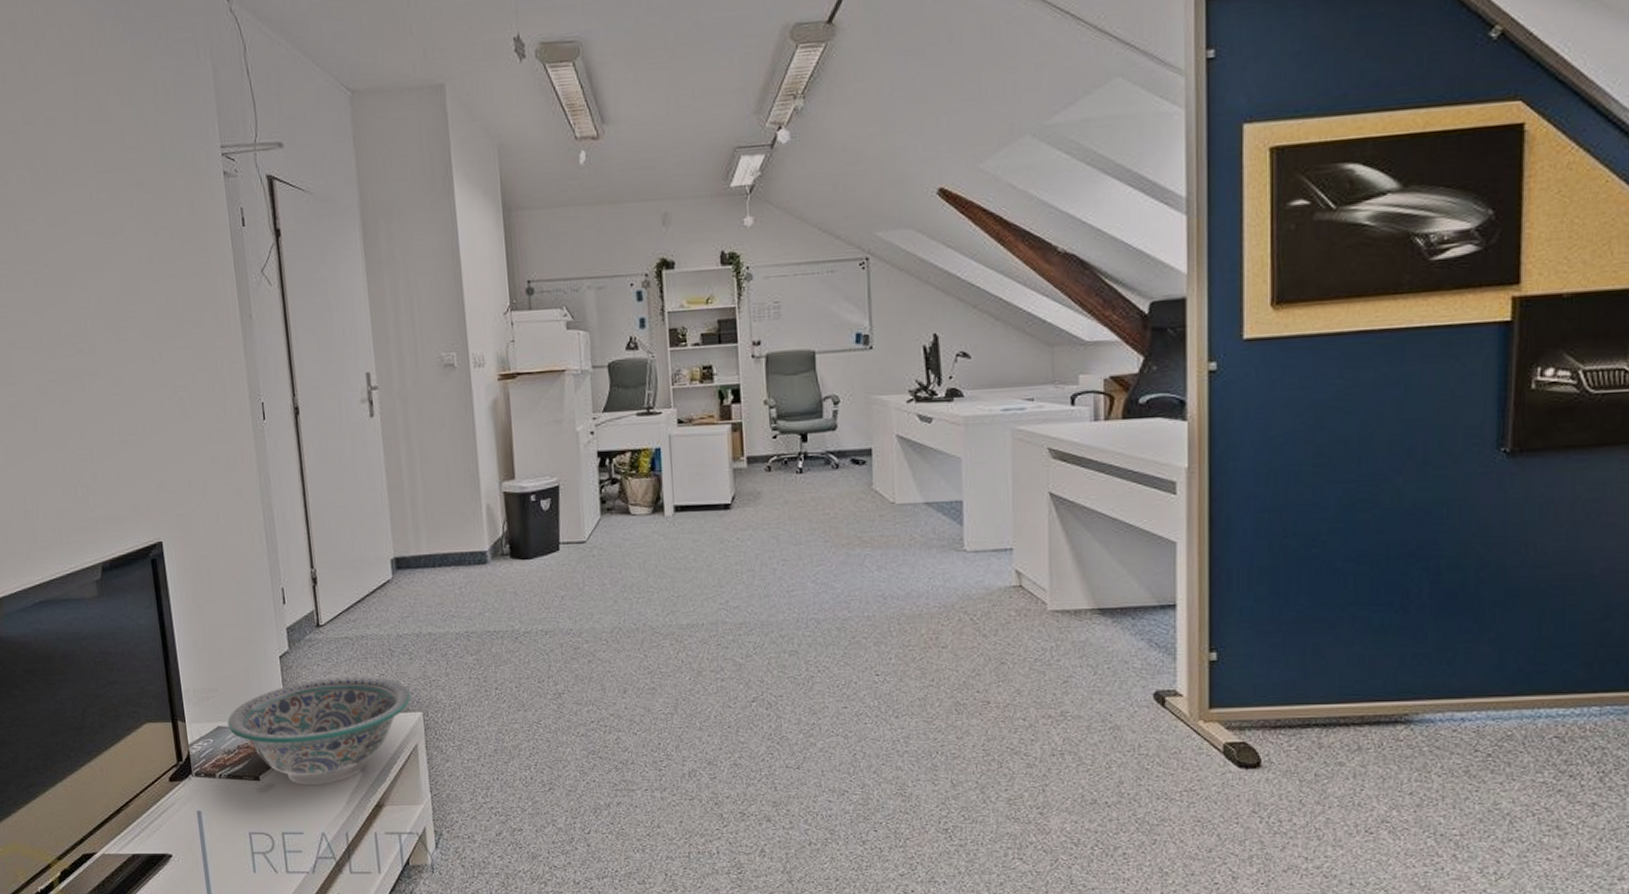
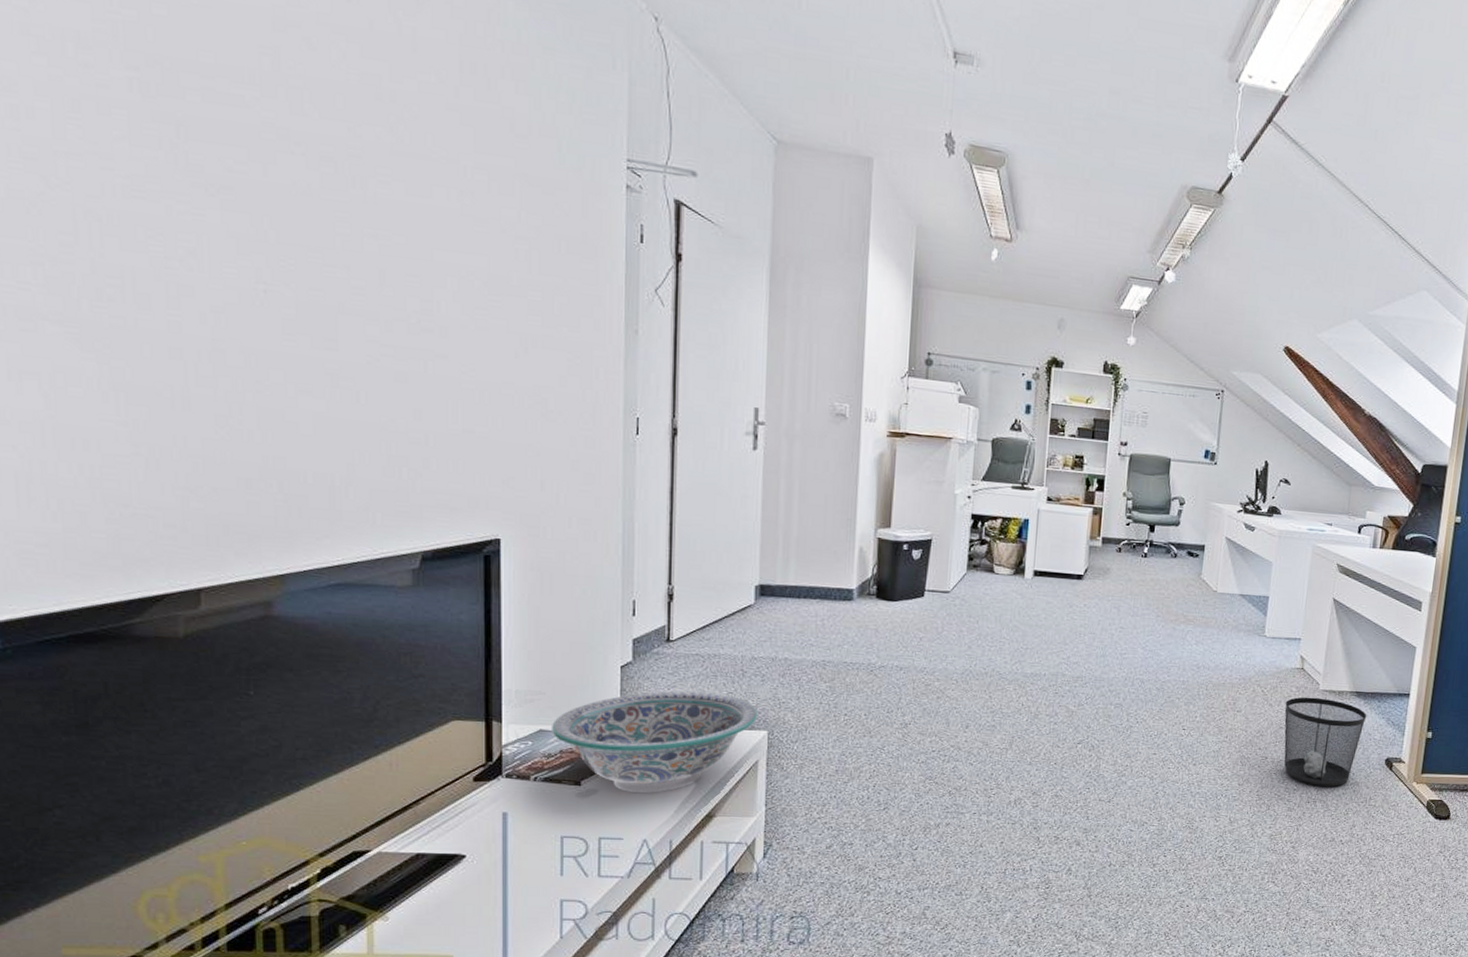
waste bin: none [1004,621,1119,733] -> present [1284,697,1367,787]

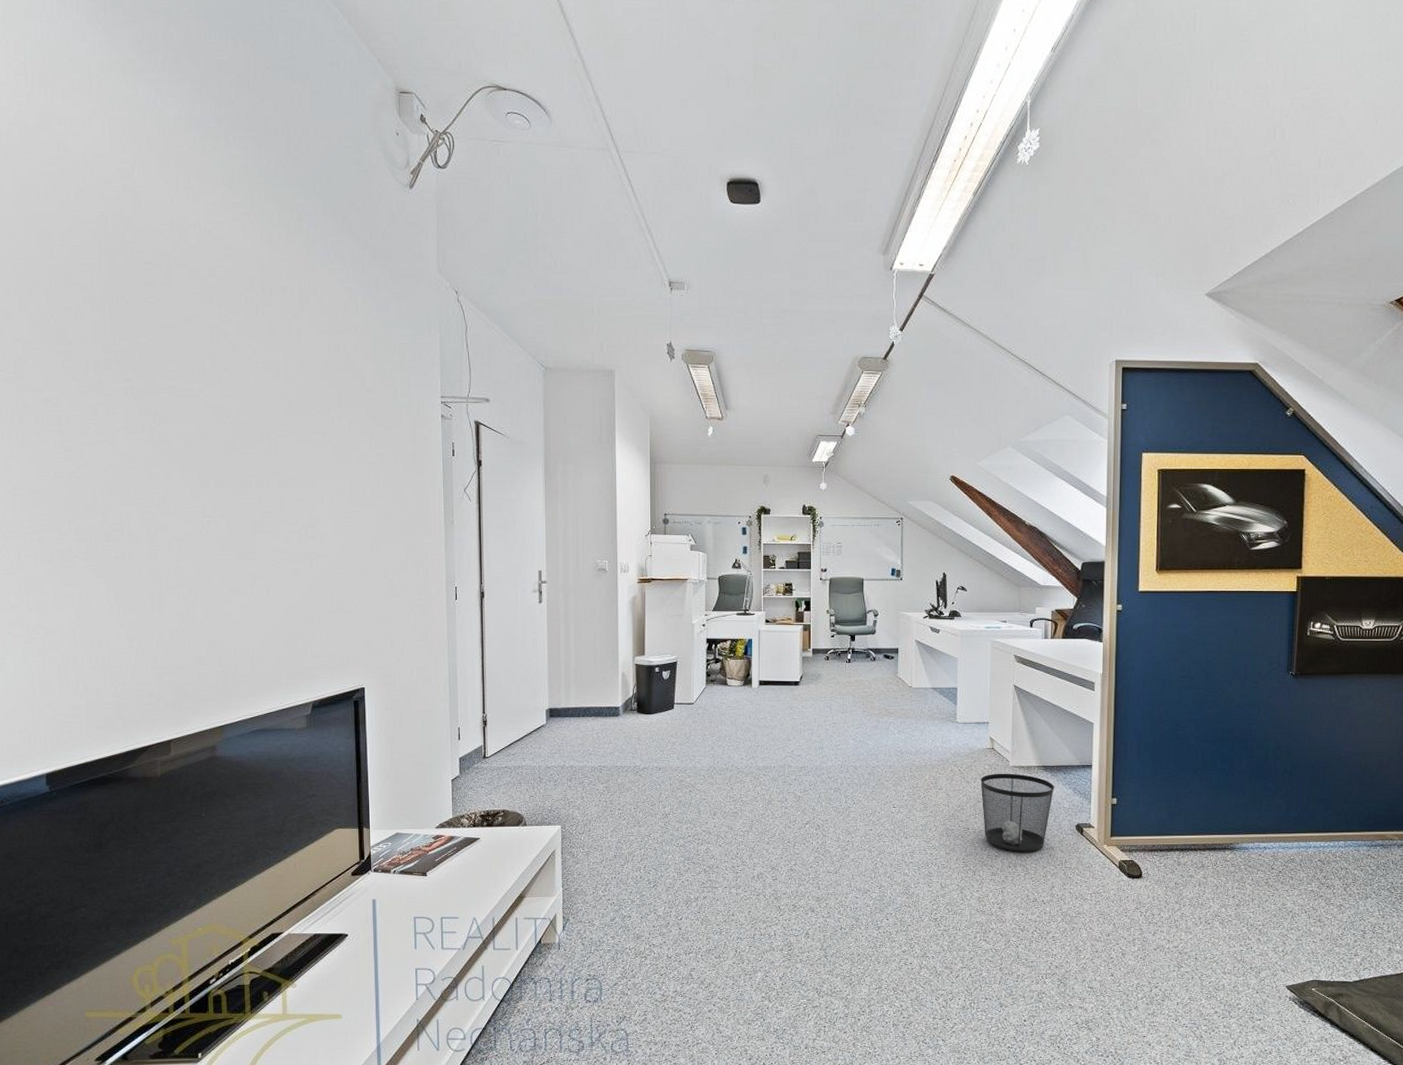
decorative bowl: present [550,691,759,794] -> none [404,797,553,881]

